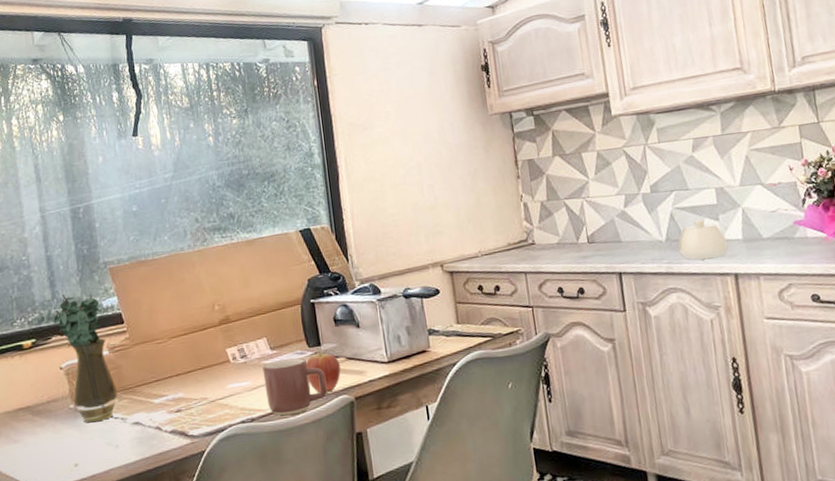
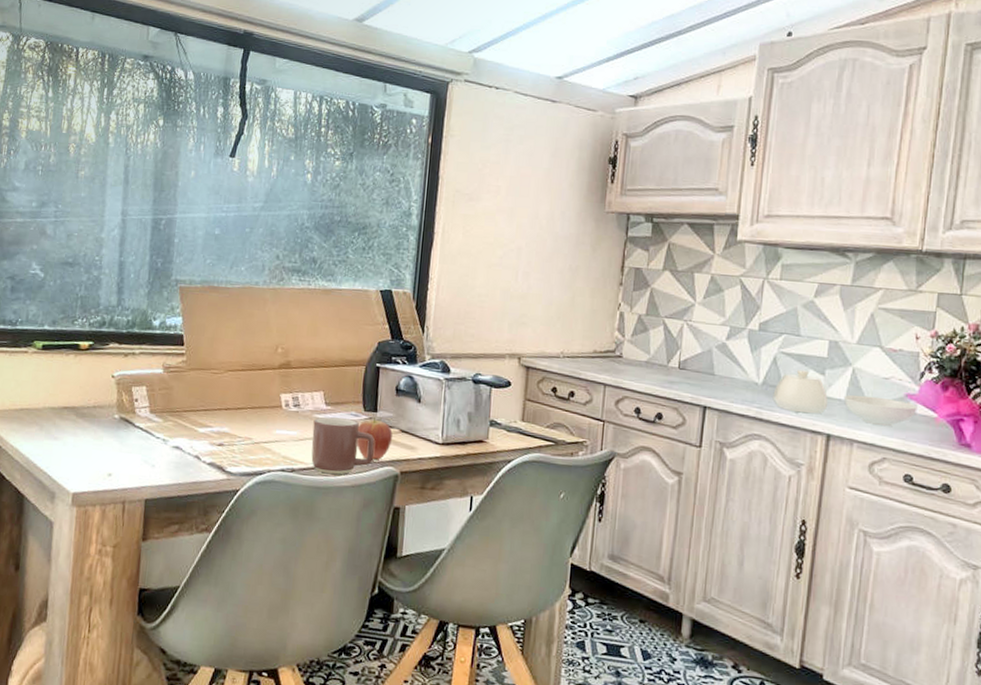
vase: present [53,294,118,423] -> none [114,302,164,438]
bowl: none [740,228,808,256] -> present [843,394,918,427]

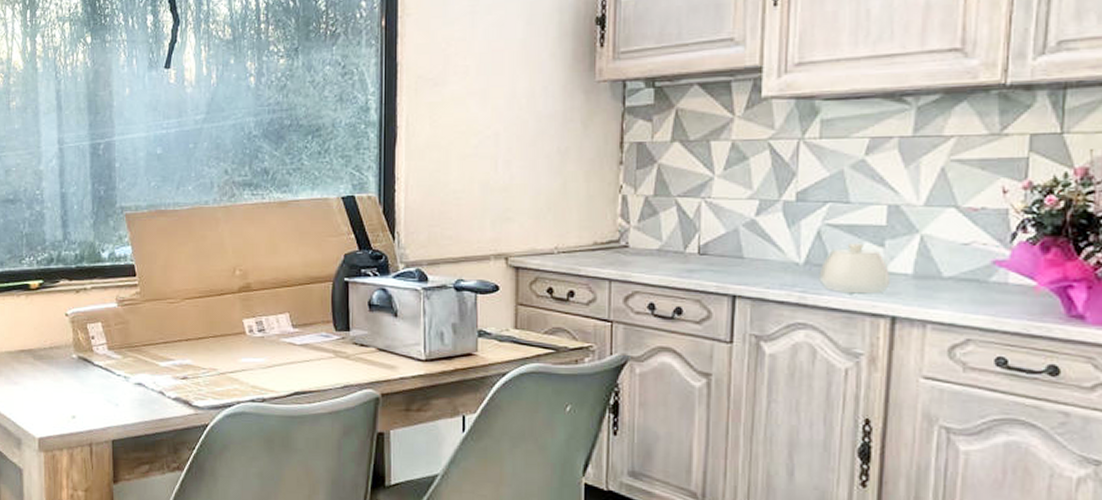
mug: present [311,416,375,475] -> none [281,340,351,402]
fruit: present [357,418,393,460] -> none [331,337,369,384]
bowl: present [843,394,918,427] -> none [910,267,1009,302]

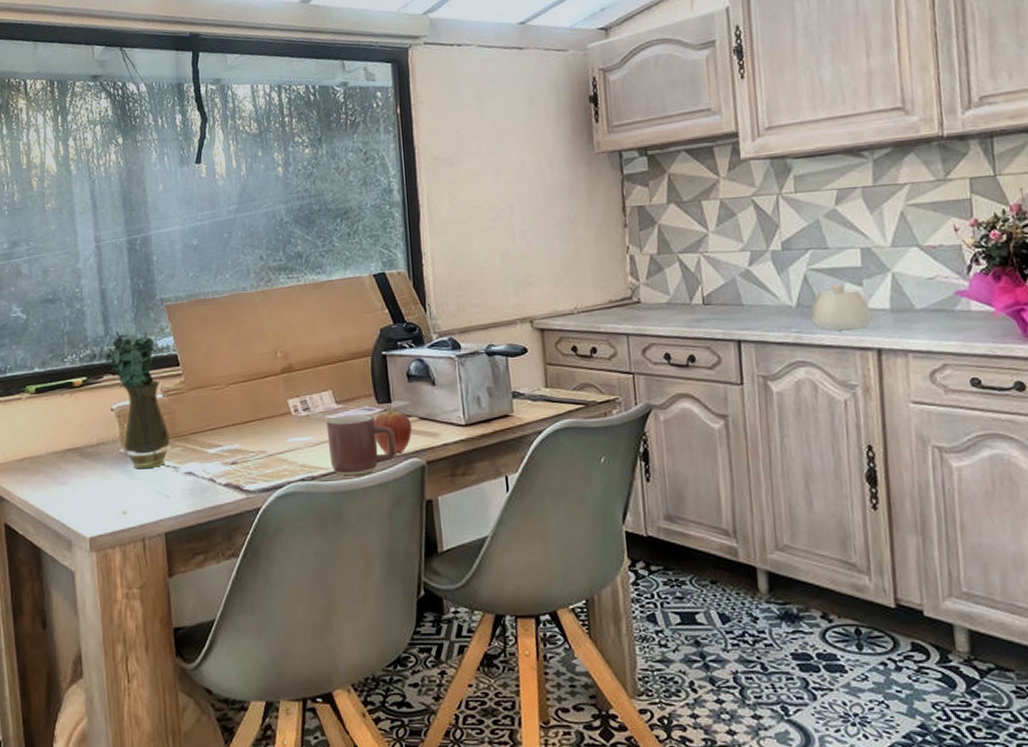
vase: none [63,236,122,376] -> present [106,330,170,470]
mug: none [281,340,351,402] -> present [326,414,396,476]
fruit: none [331,337,369,384] -> present [374,409,412,454]

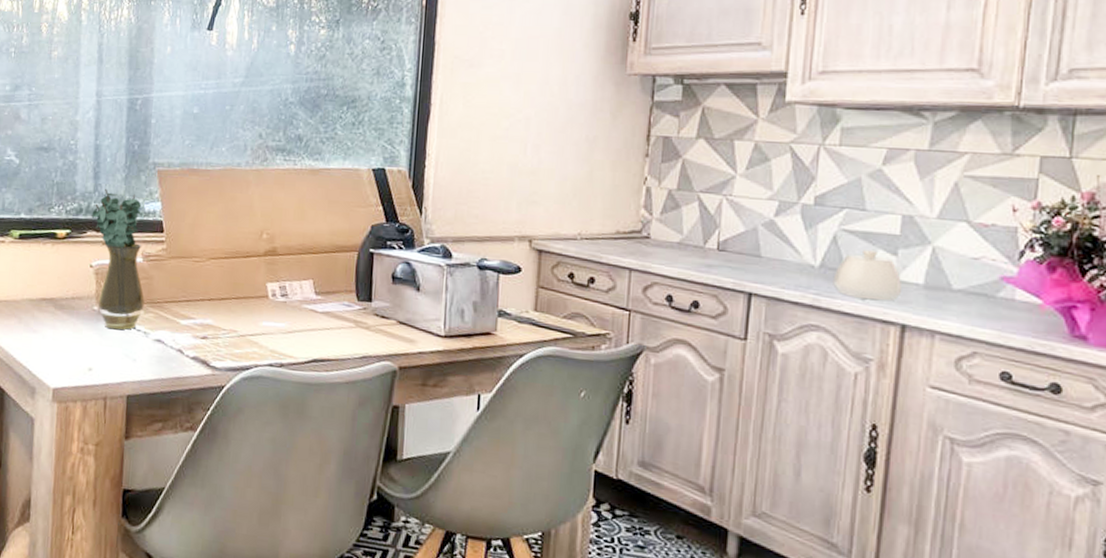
mug: present [326,414,396,476] -> none [300,307,370,370]
fruit: present [374,409,412,454] -> none [350,308,389,355]

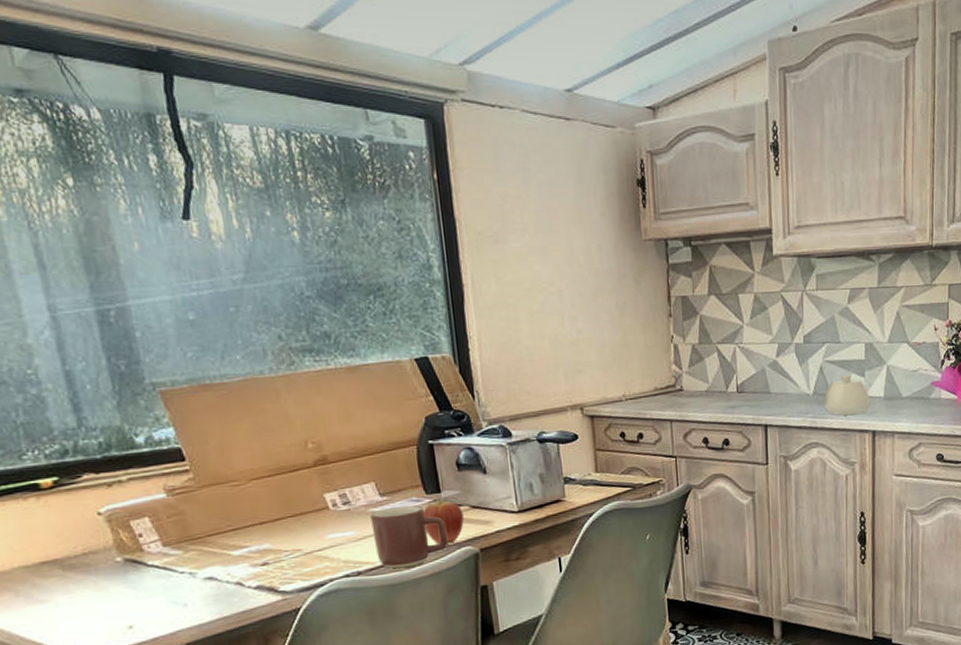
vase: present [91,188,145,330] -> none [82,421,183,579]
mug: none [300,307,370,370] -> present [370,505,448,569]
fruit: none [350,308,389,355] -> present [423,499,464,544]

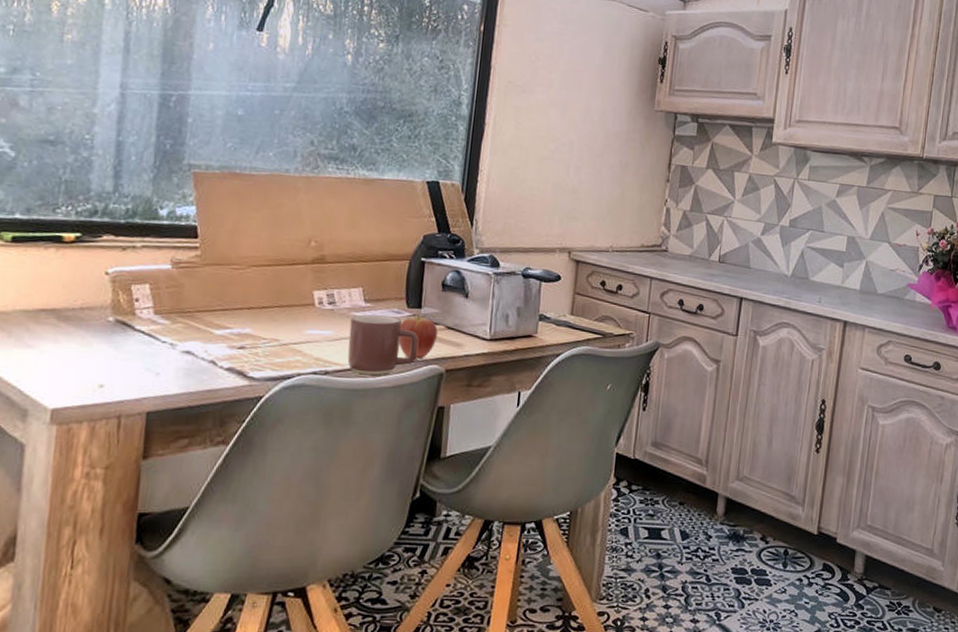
teapot: present [823,375,871,416] -> none [800,263,846,304]

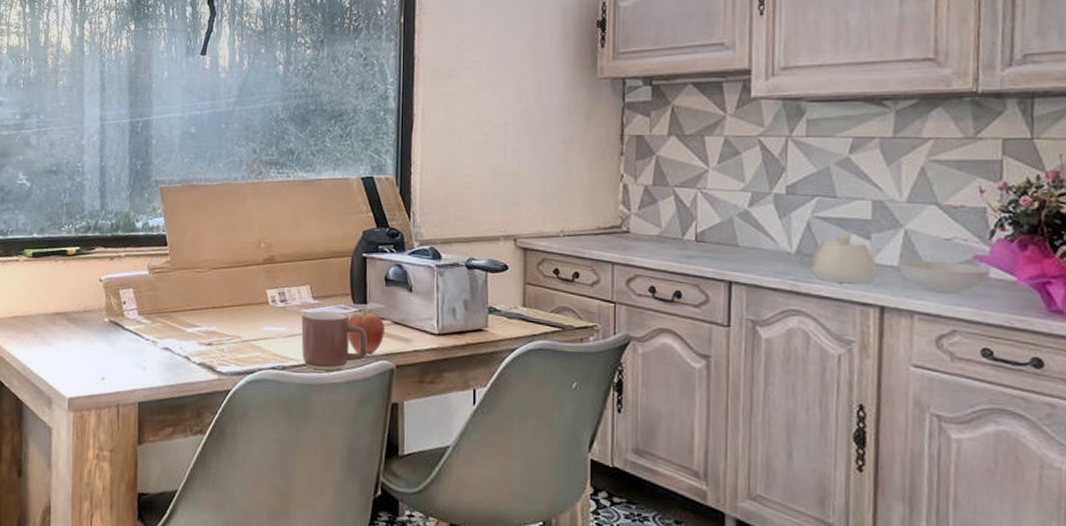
teapot: none [800,263,846,304] -> present [810,235,879,285]
bowl: none [858,285,917,313] -> present [896,259,991,295]

